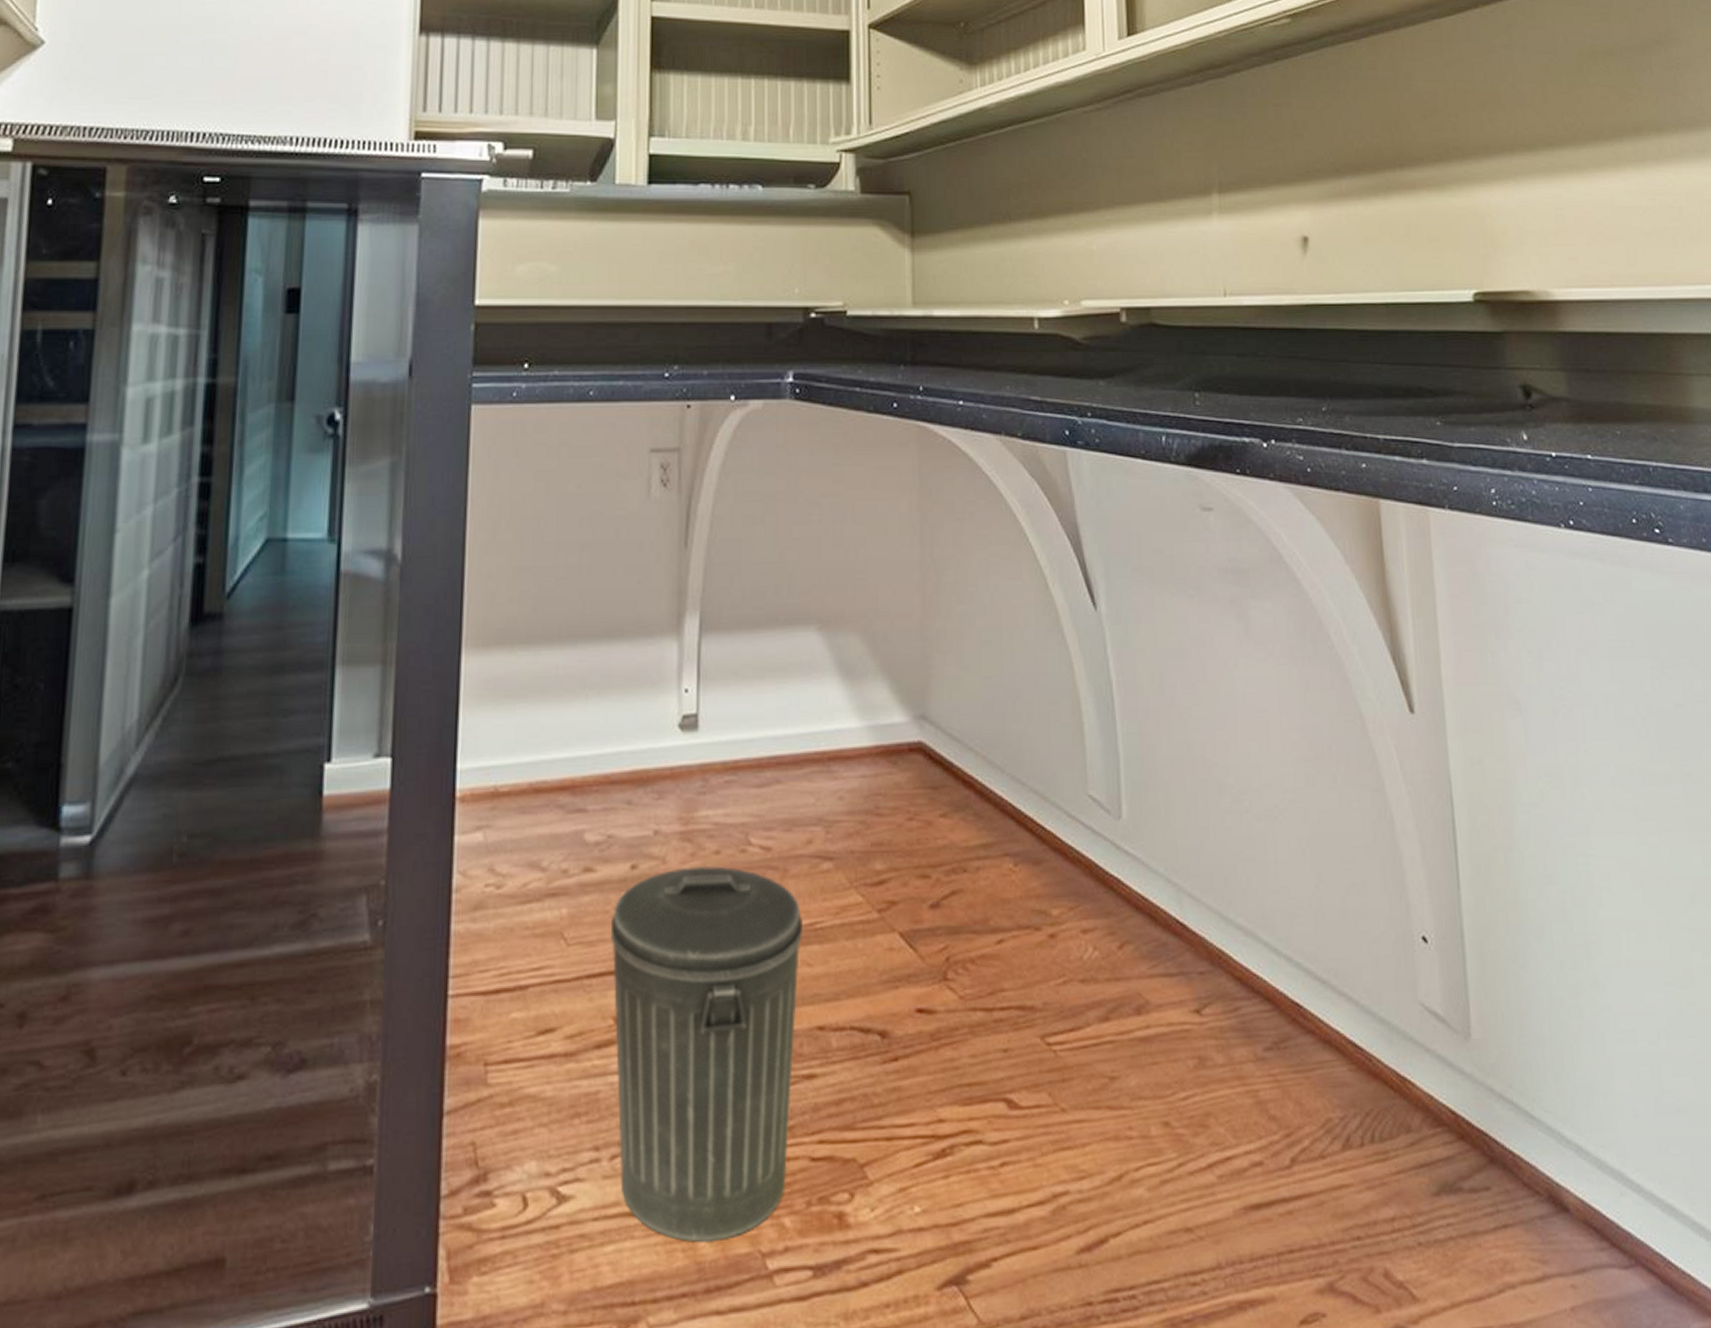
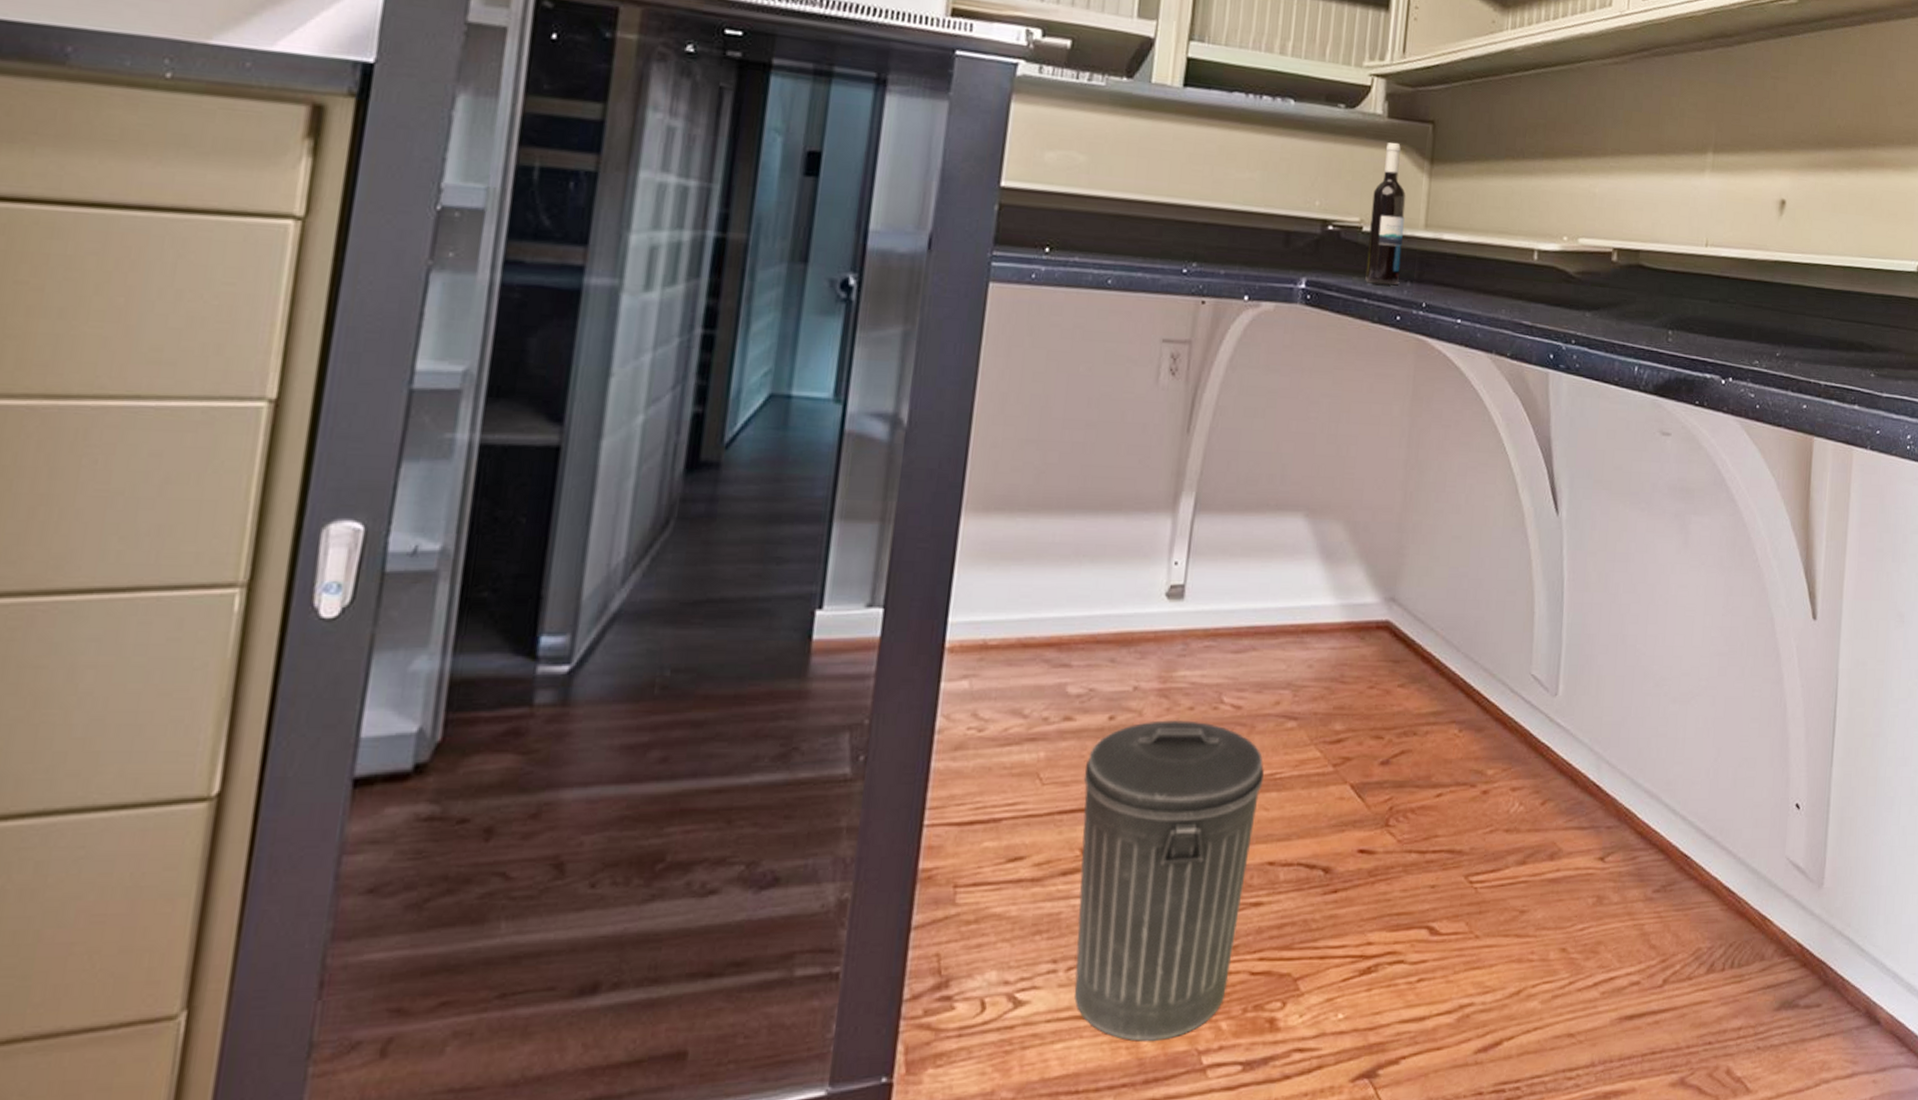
wine bottle: none [854,219,891,371] -> present [1365,143,1407,286]

